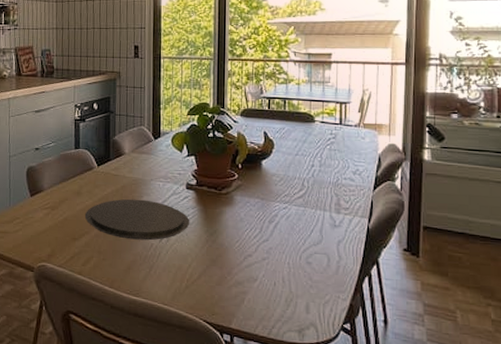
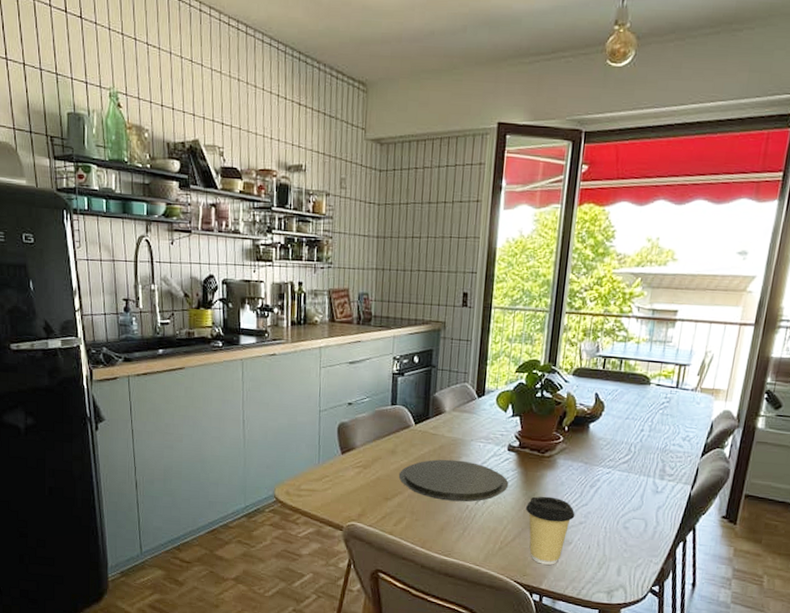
coffee cup: none [208,232,257,303] -> present [525,496,575,565]

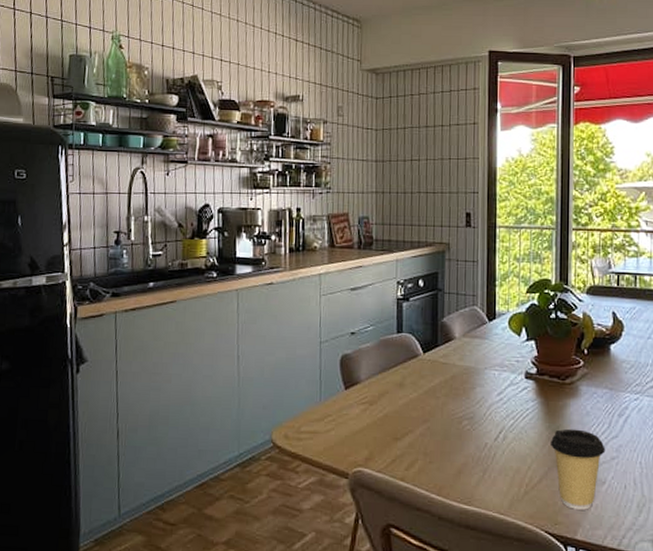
plate: present [398,459,509,502] -> none [408,390,530,439]

